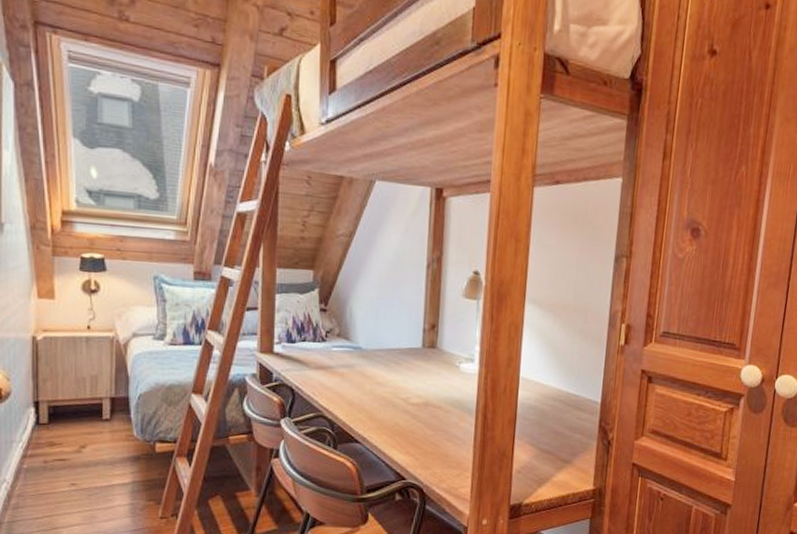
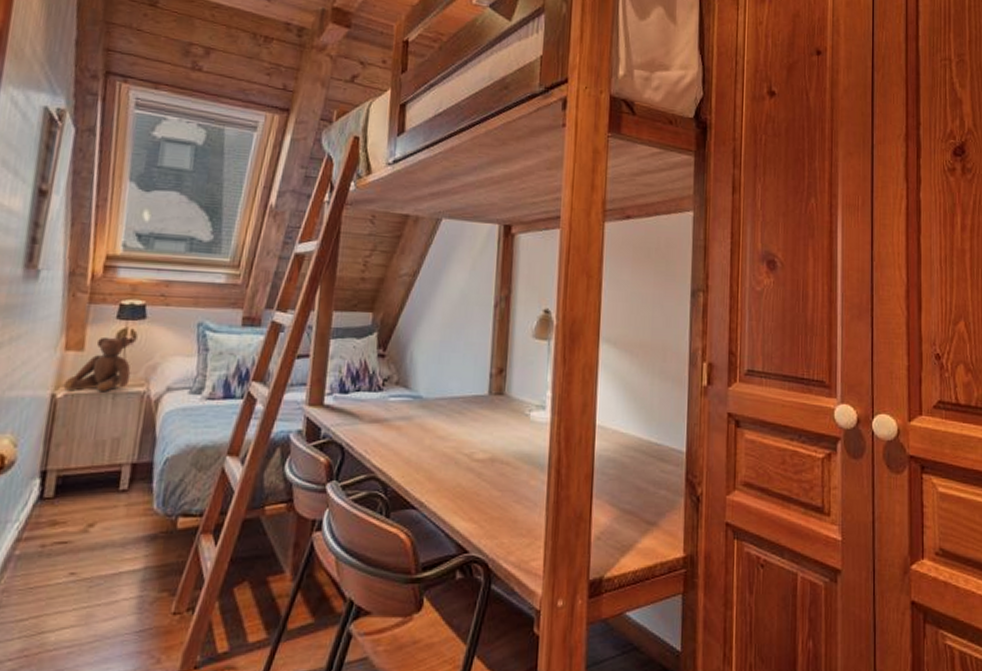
teddy bear: none [41,286,99,336] -> present [63,336,131,393]

